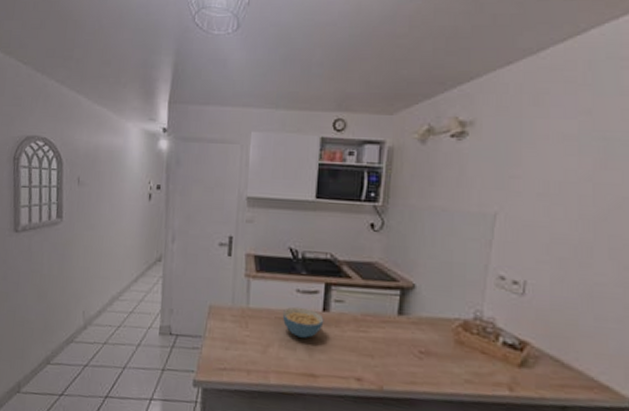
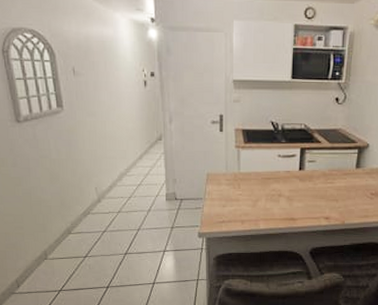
cereal bowl: present [283,306,324,338] -> none [268,168,300,192]

